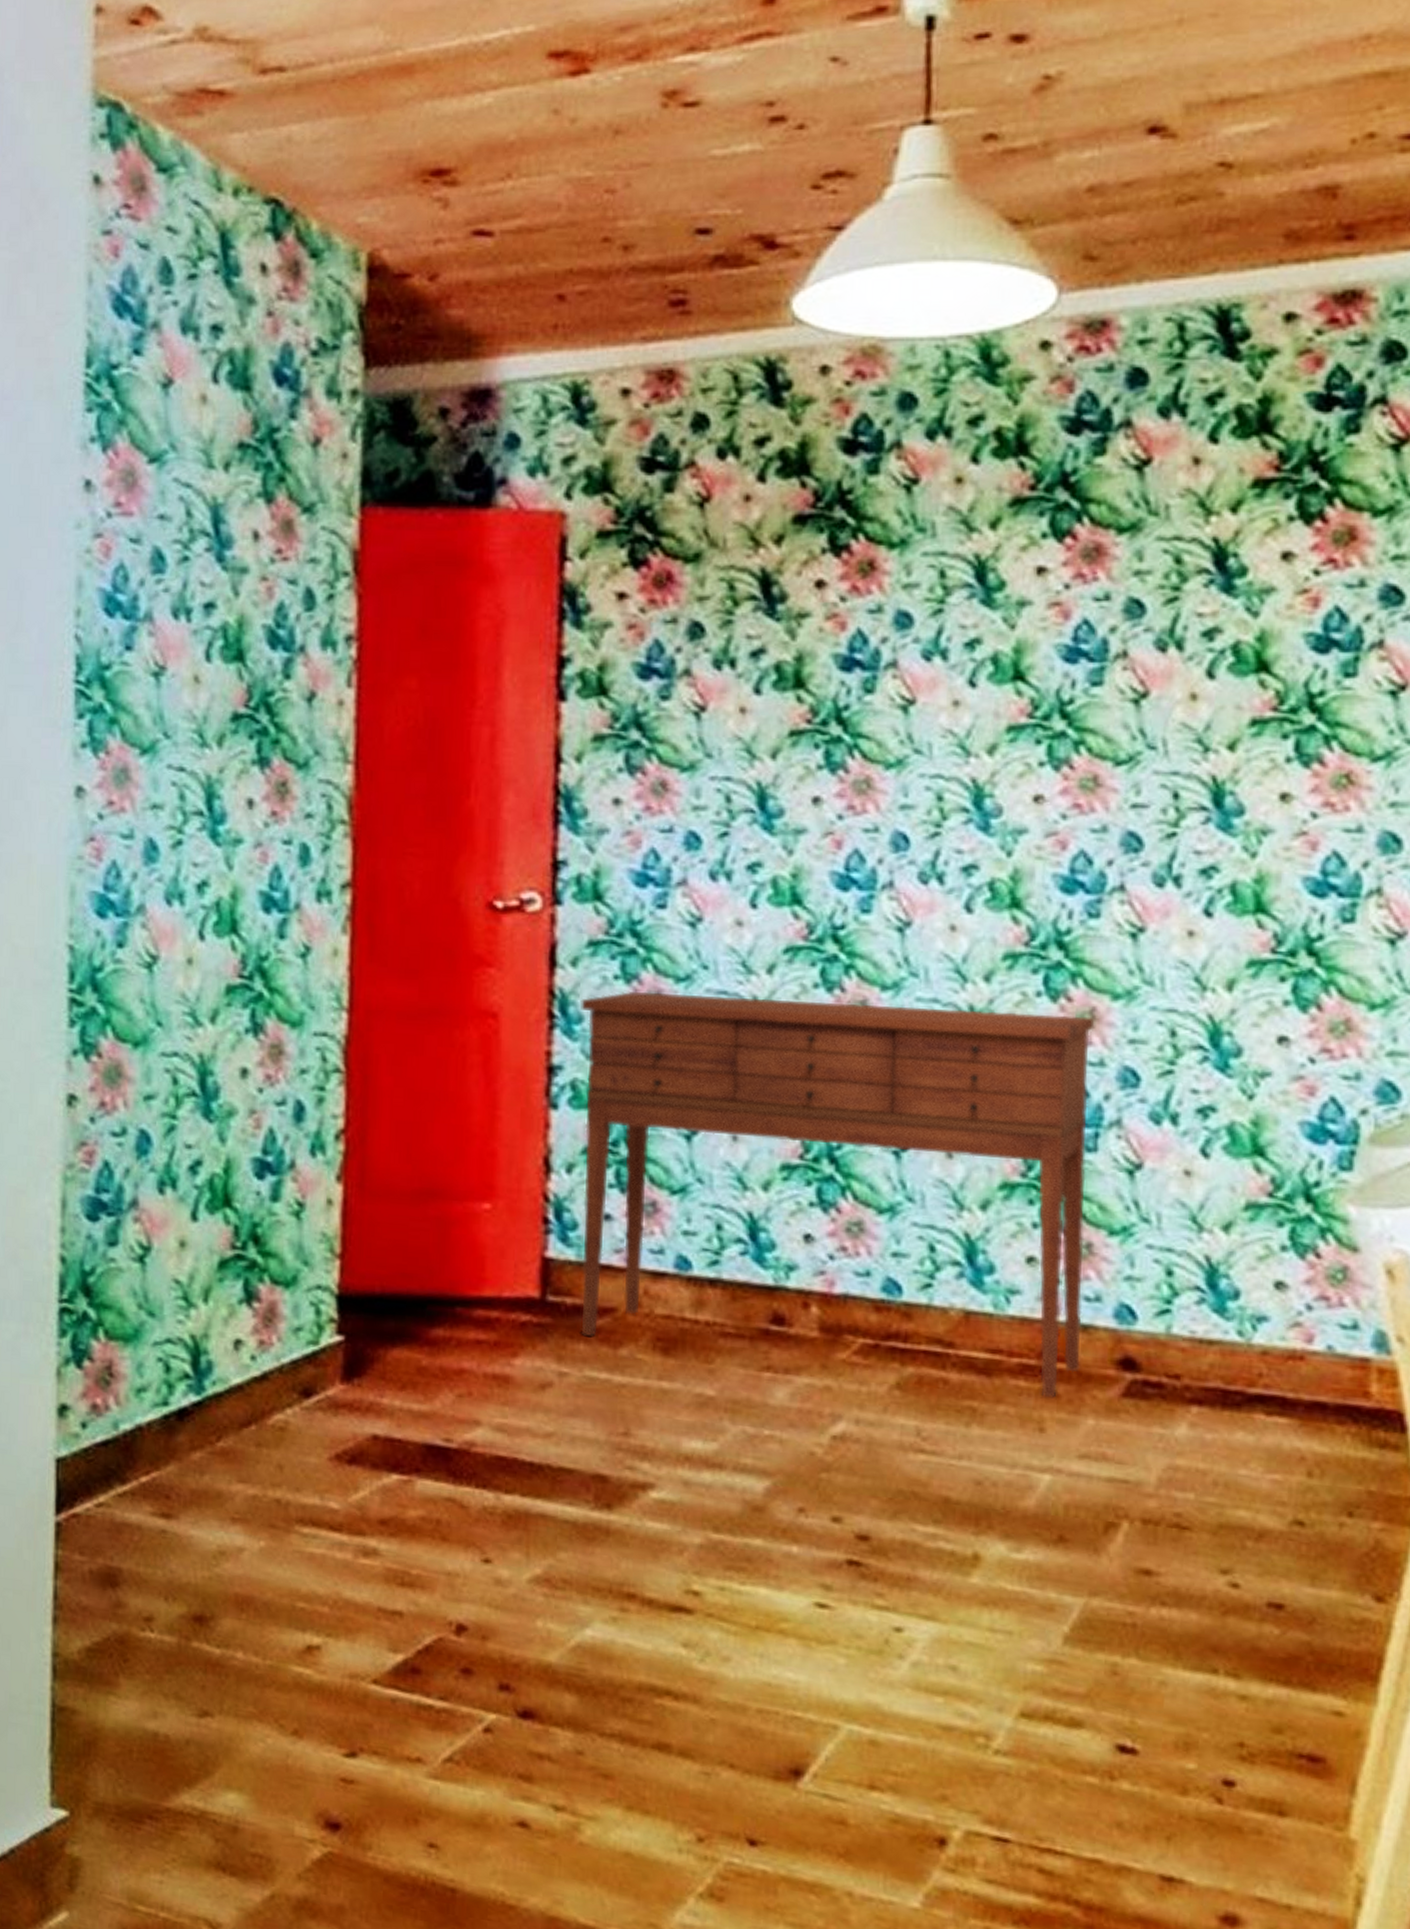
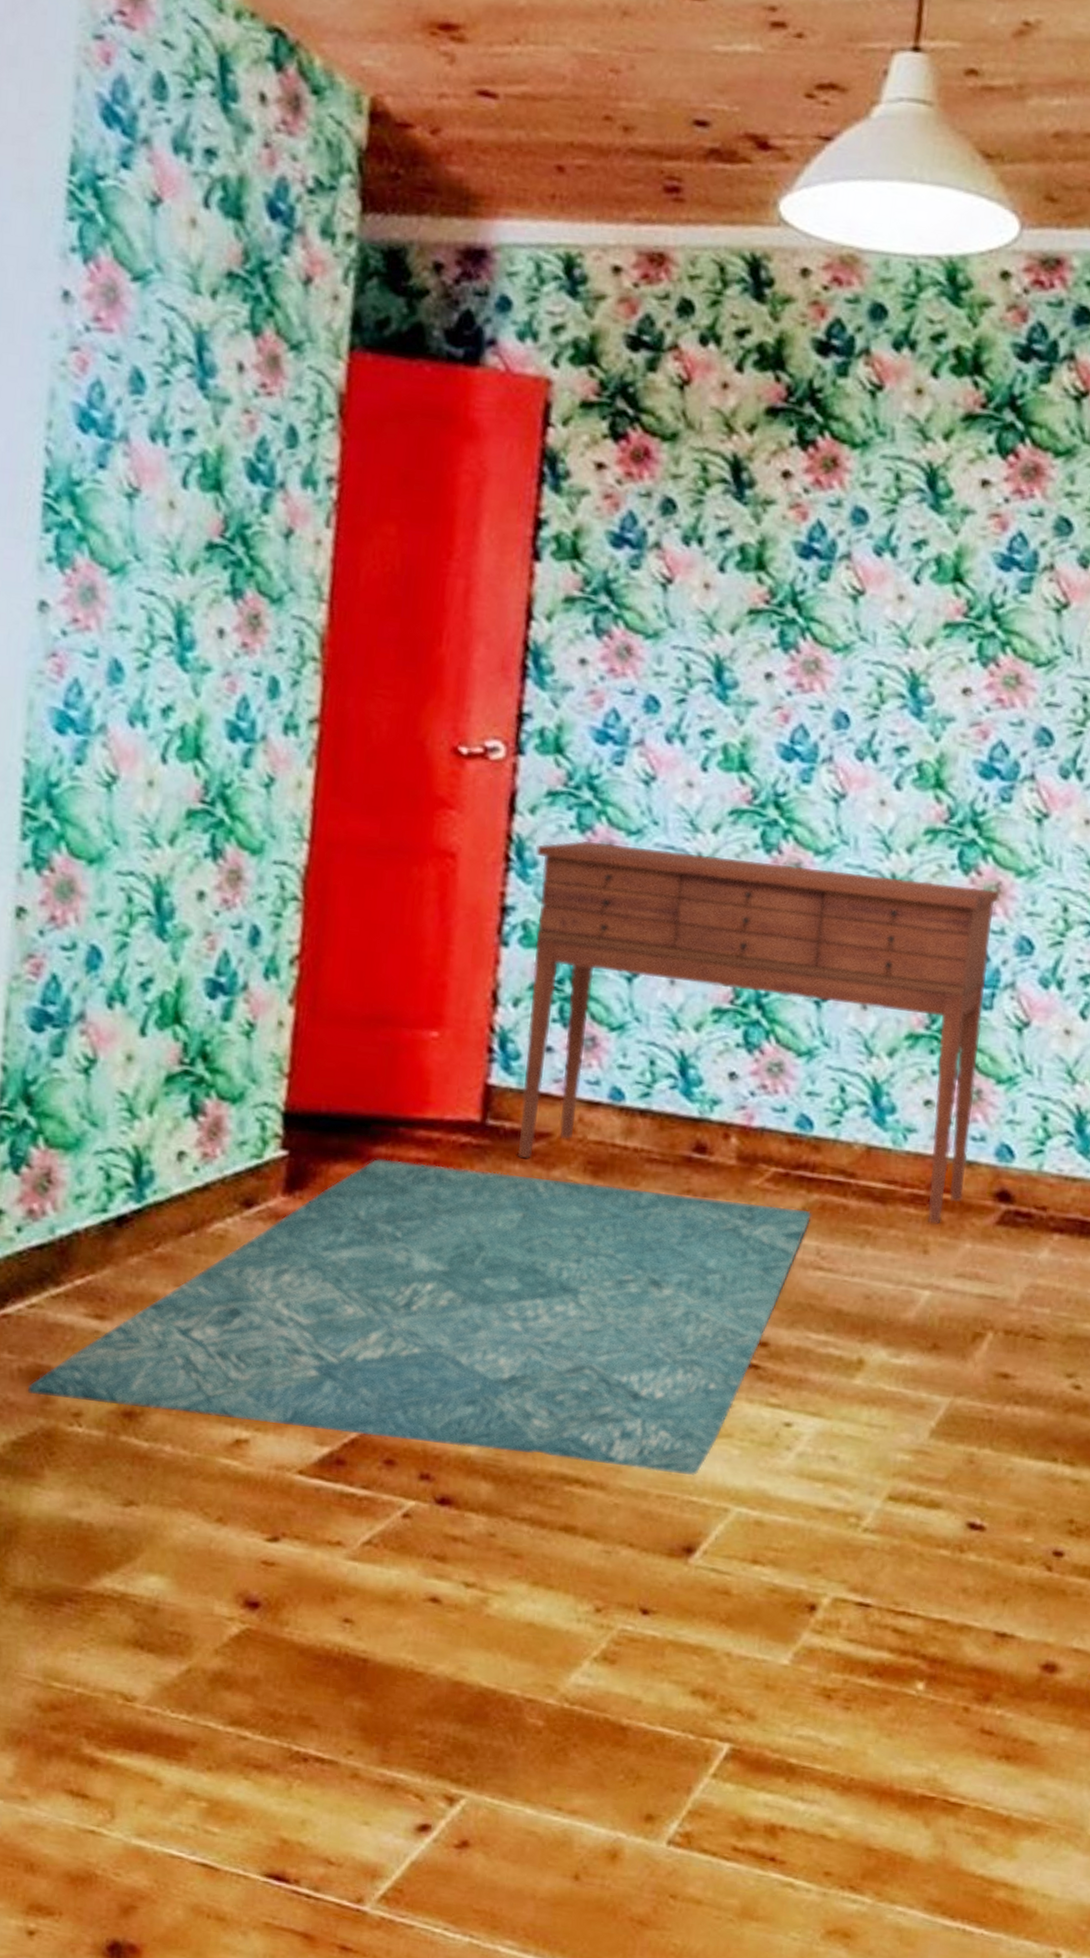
rug: none [99,1342,908,1688] -> present [27,1159,812,1476]

